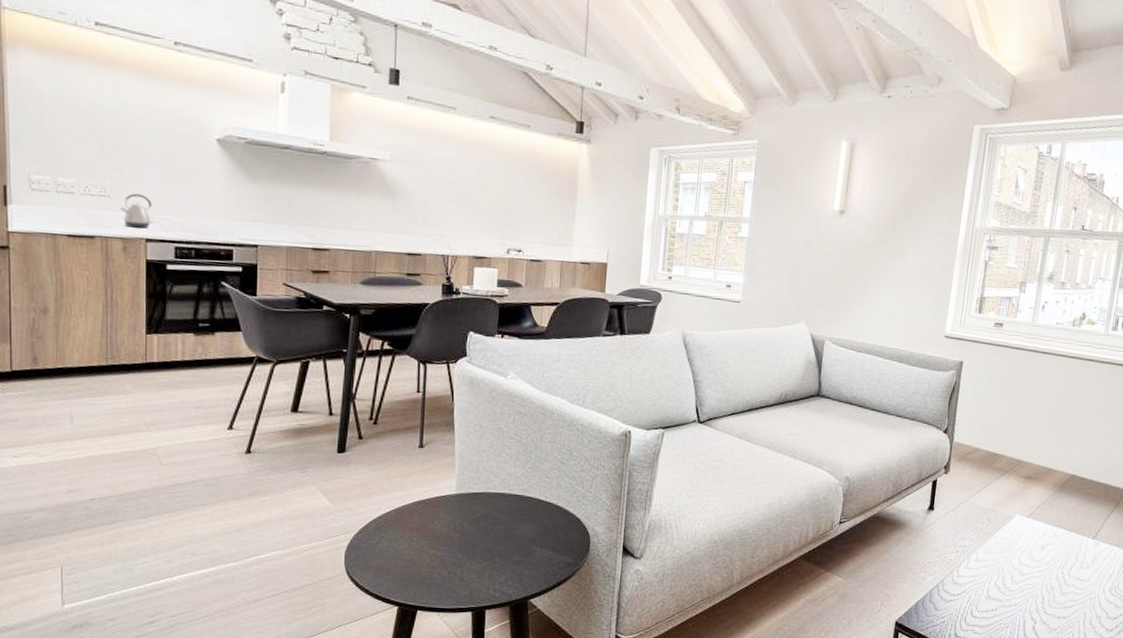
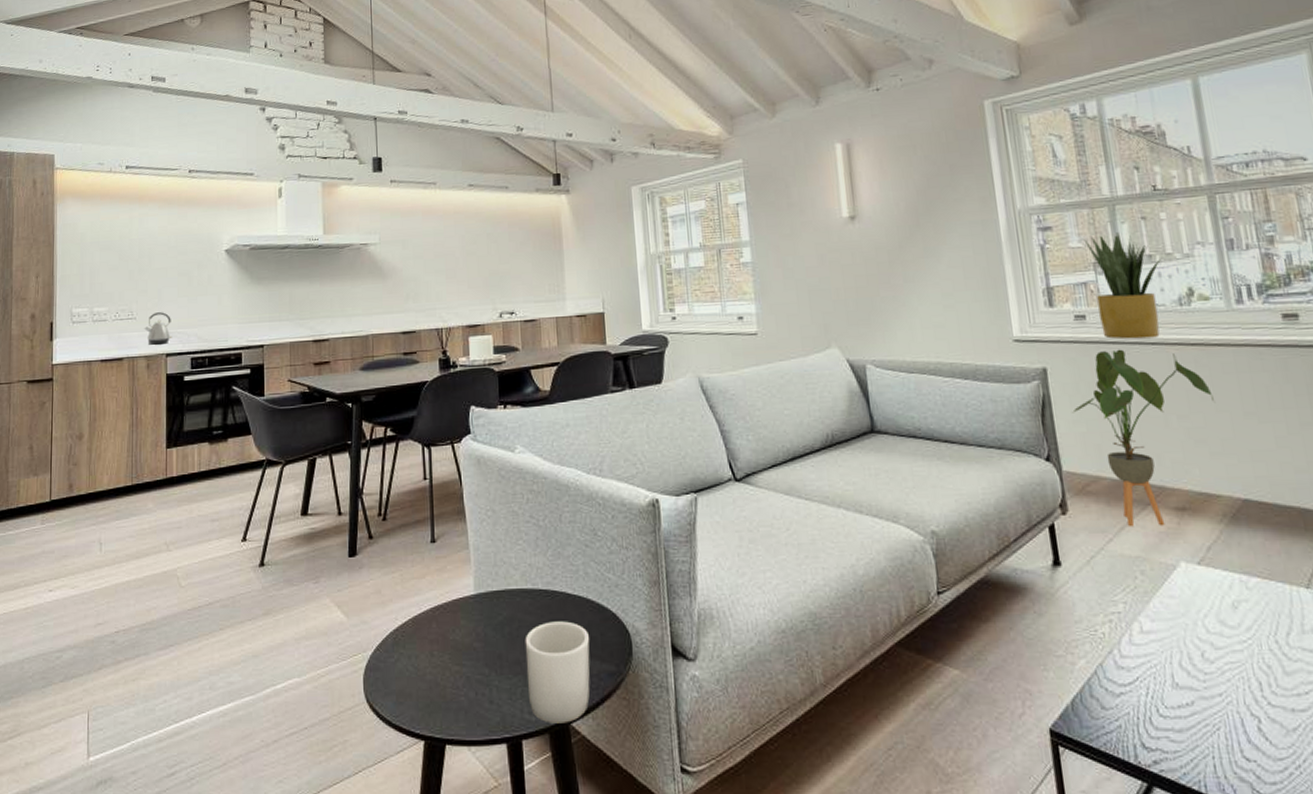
mug: none [494,521,555,599] -> present [525,621,591,724]
house plant: none [973,354,1075,489] -> present [1072,349,1214,527]
planter: none [1011,260,1070,349] -> present [1083,232,1161,340]

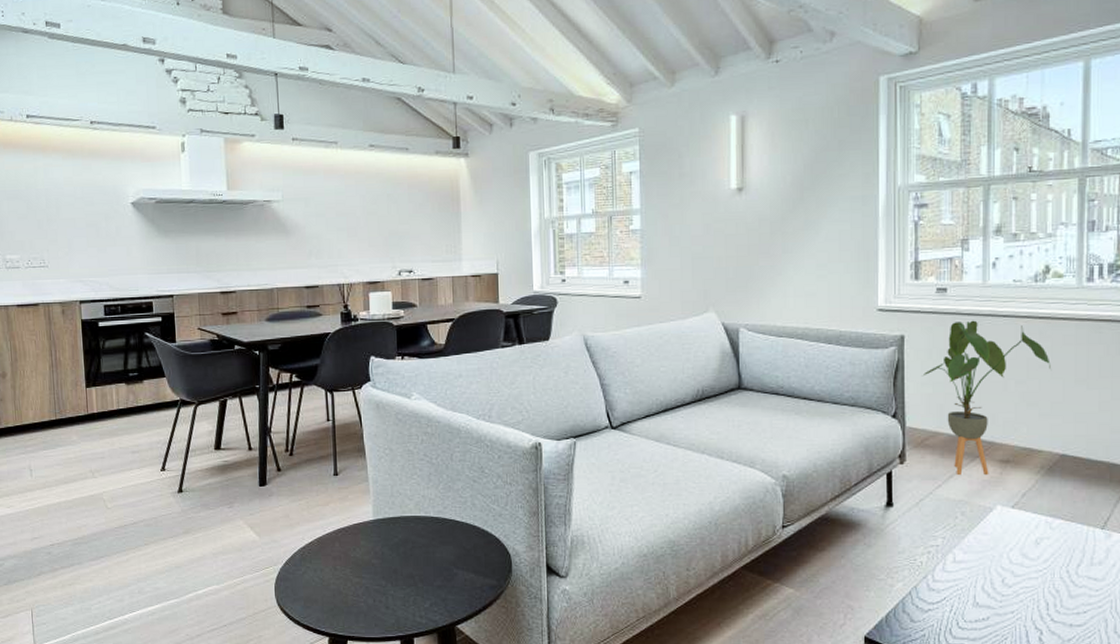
kettle: present [144,312,172,345] -> none [56,261,85,292]
mug: present [525,621,591,724] -> none [417,543,475,625]
planter: present [1083,232,1161,340] -> none [956,211,1024,312]

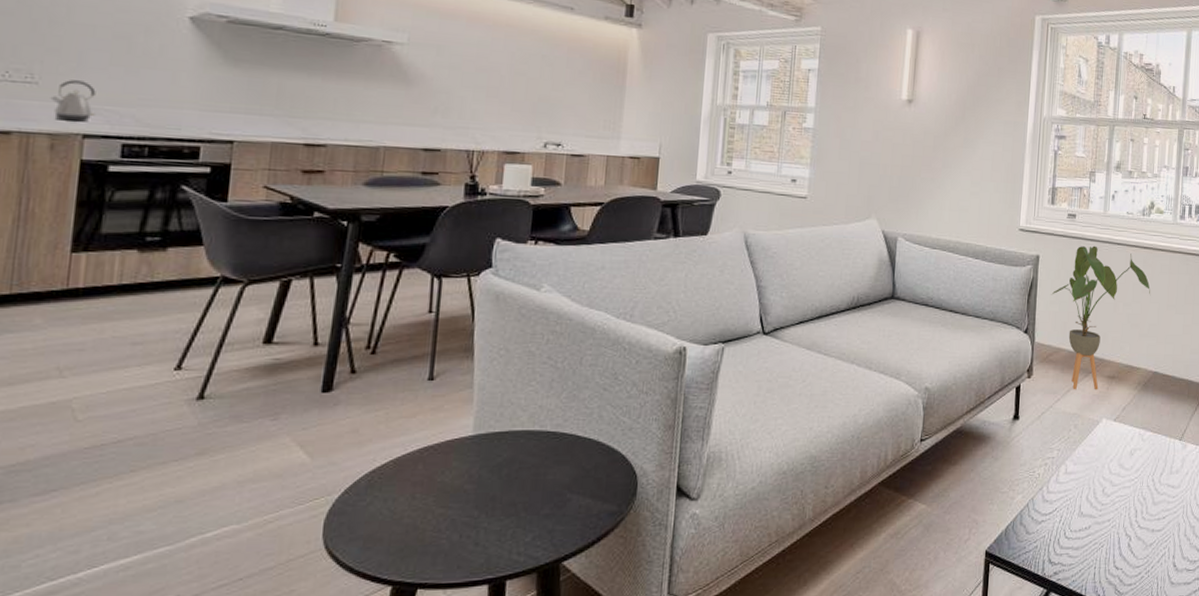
kettle: none [56,261,85,292] -> present [50,80,96,122]

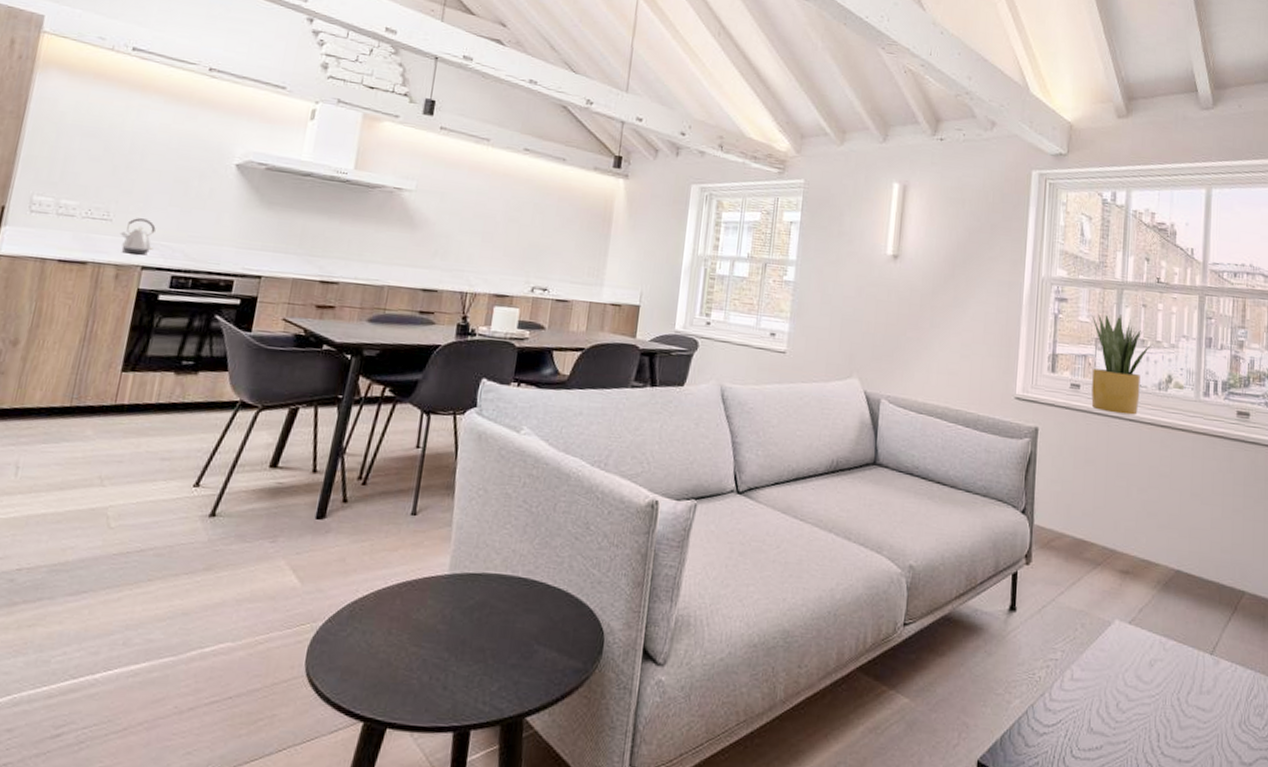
house plant: present [1051,245,1150,390] -> none [1052,420,1170,586]
planter: none [1085,149,1137,239] -> present [1091,314,1151,415]

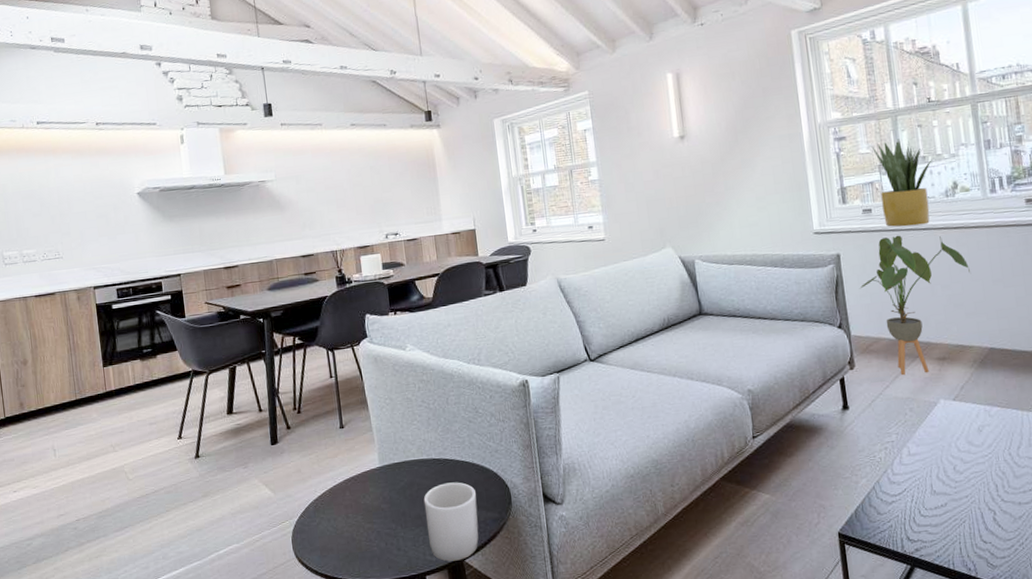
kettle: present [120,218,156,255] -> none [71,251,98,280]
mug: none [485,611,562,717] -> present [423,482,479,562]
house plant: none [1052,420,1170,586] -> present [860,235,970,376]

